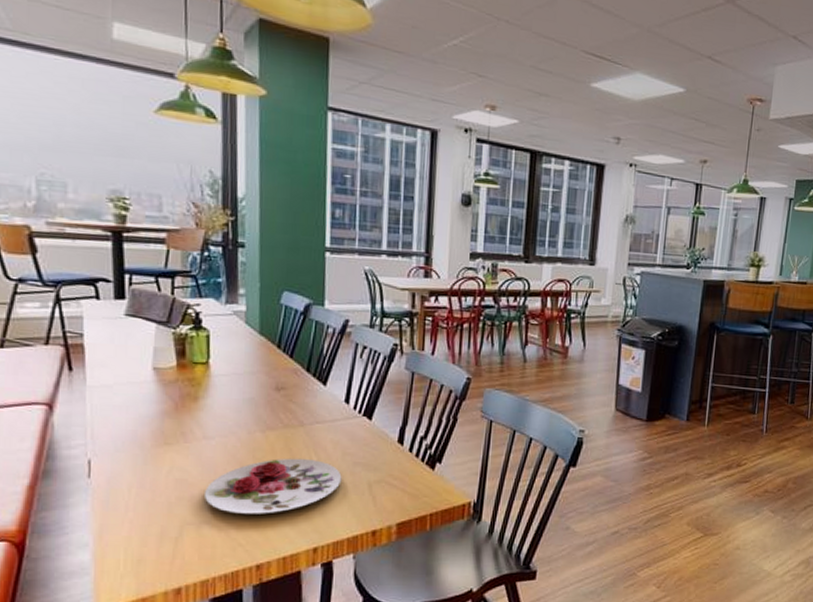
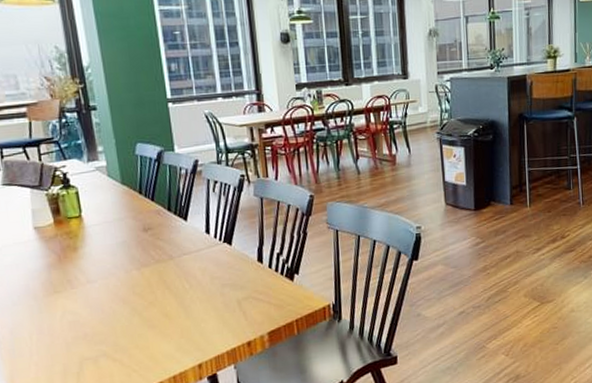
plate: present [203,458,342,514] -> none [95,287,214,345]

